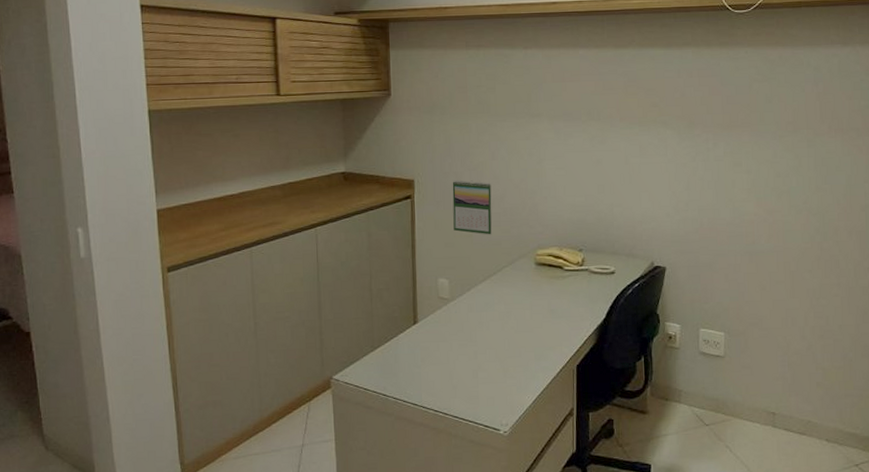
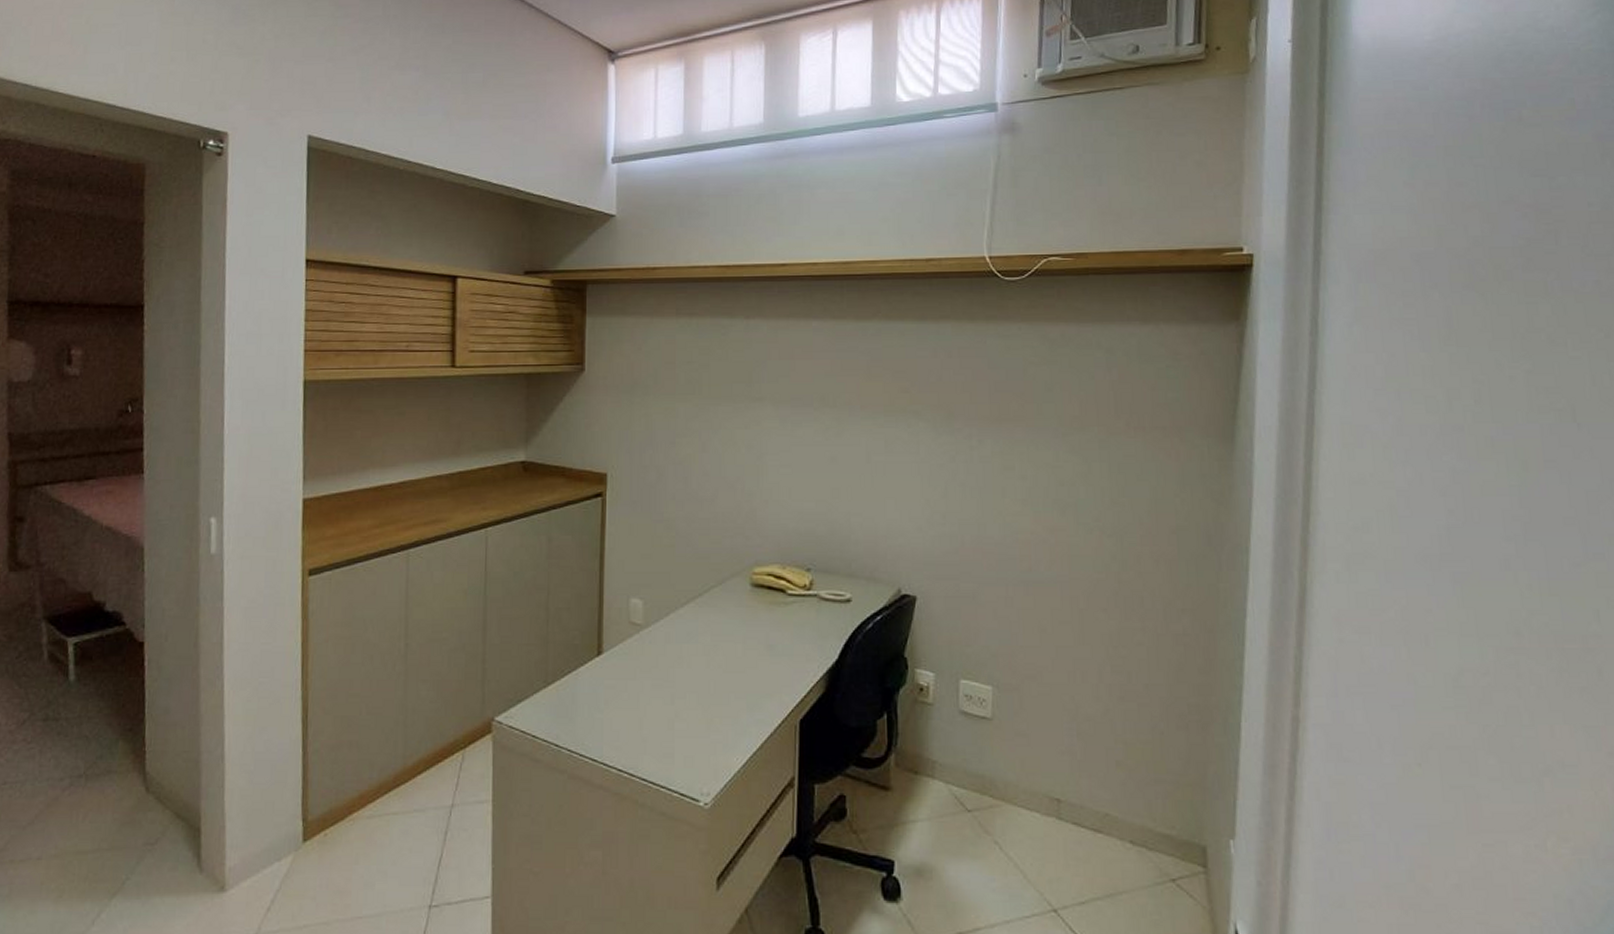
calendar: present [452,180,492,235] -> none [652,475,700,546]

